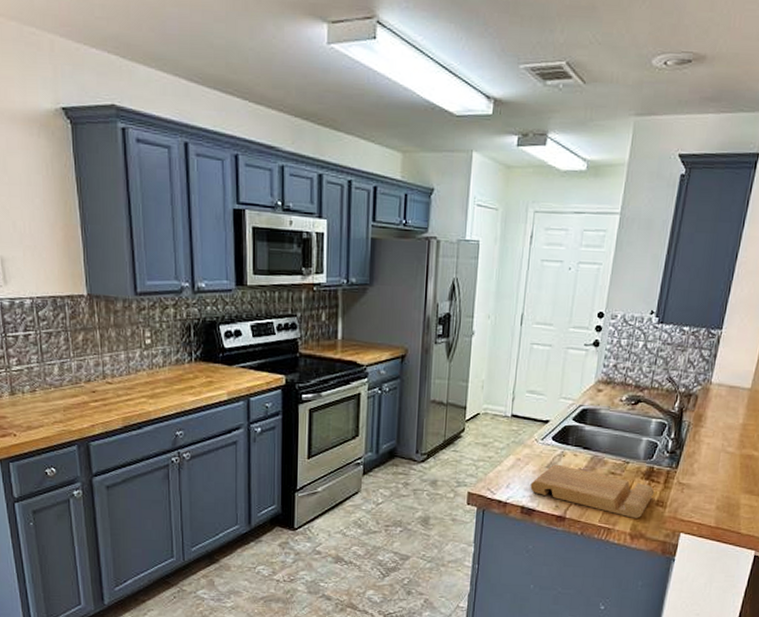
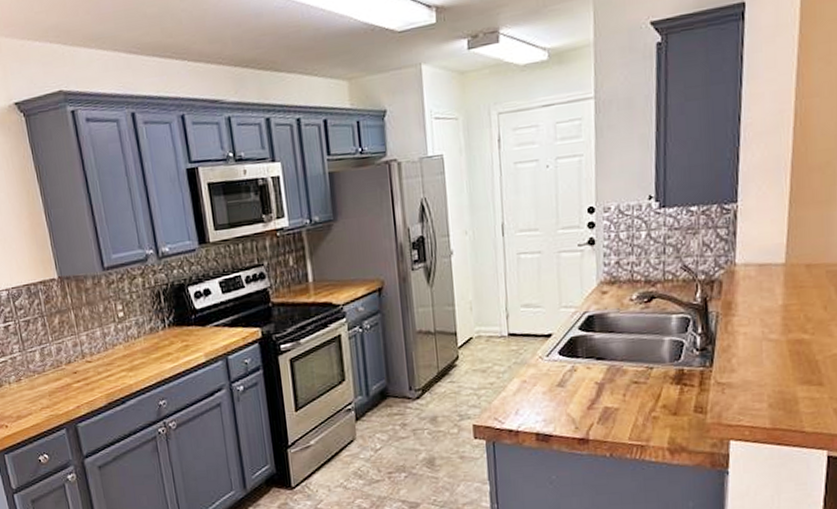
cutting board: present [530,464,655,518] -> none [542,380,690,431]

